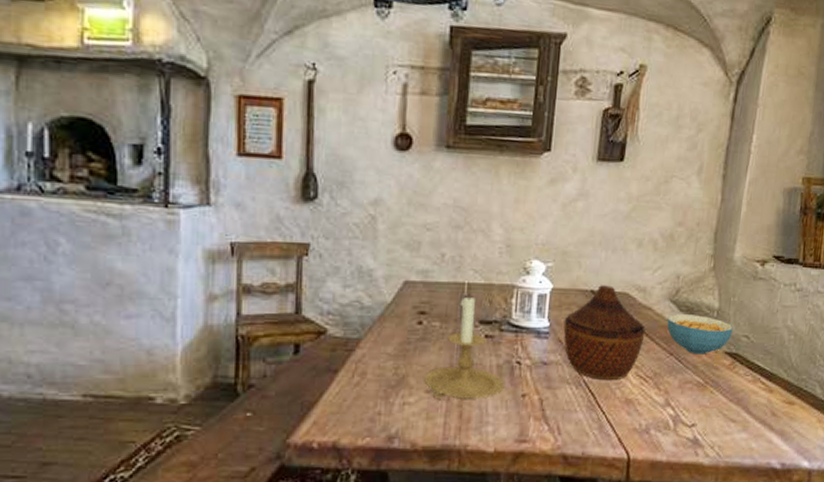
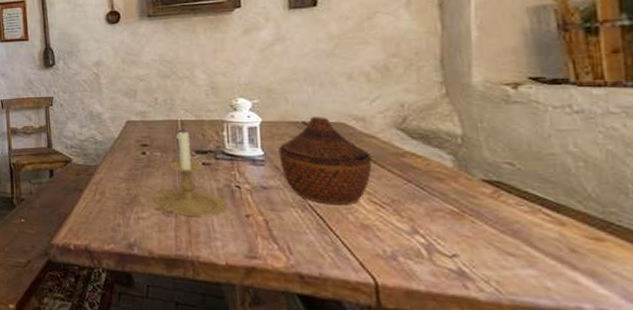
cereal bowl: present [667,314,733,355] -> none [397,142,488,182]

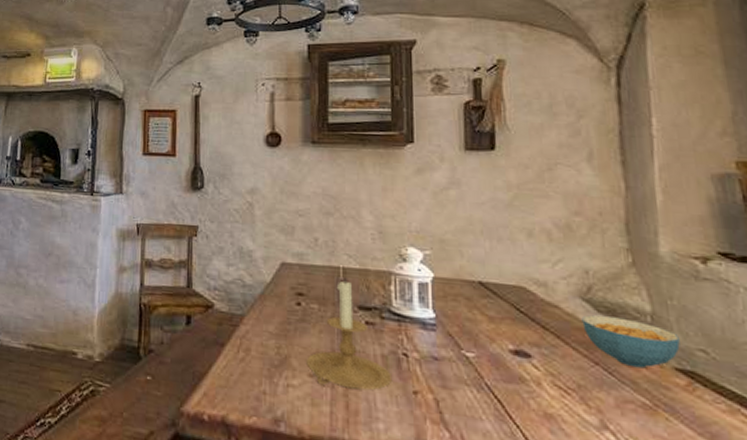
woven basket: present [278,117,372,206] -> none [452,276,556,388]
cereal bowl: none [397,142,488,182] -> present [582,315,680,369]

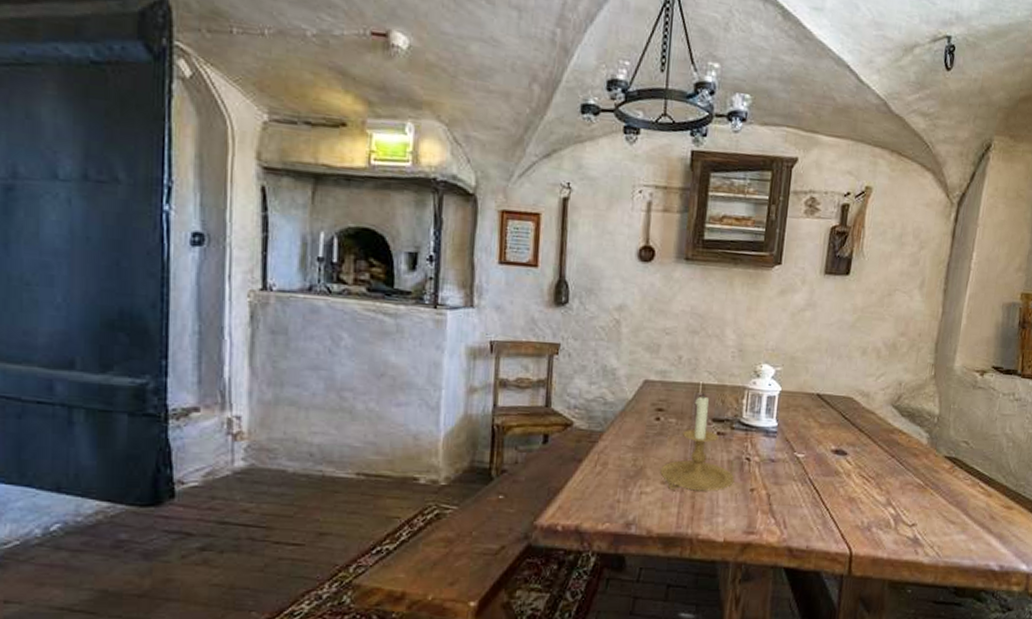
cereal bowl: present [582,315,680,369] -> none [889,419,953,458]

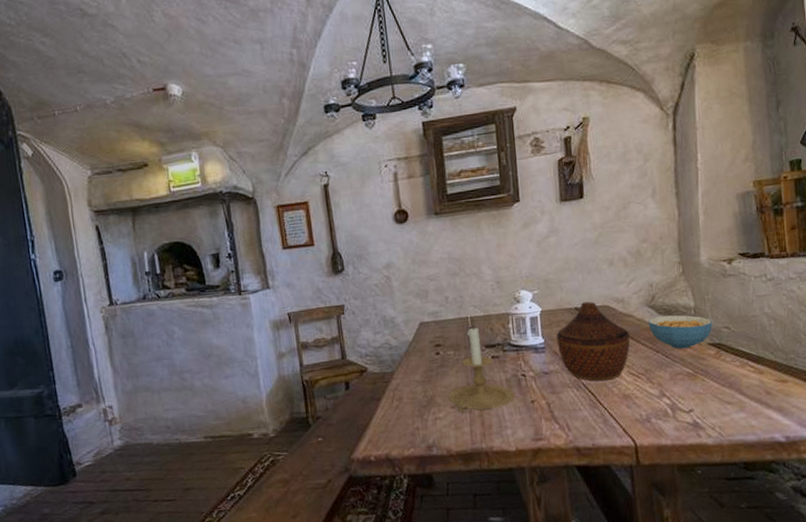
woven basket: none [790,389,869,480] -> present [556,301,630,381]
cereal bowl: none [889,419,953,458] -> present [648,315,712,349]

